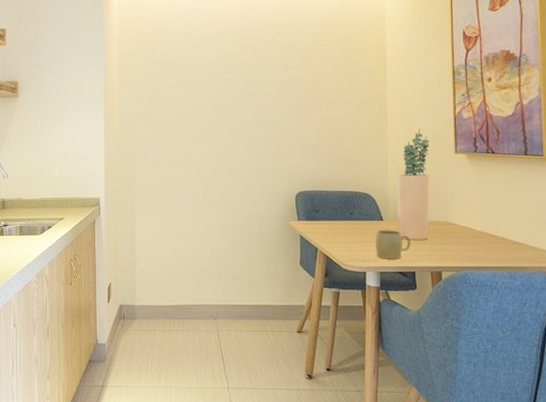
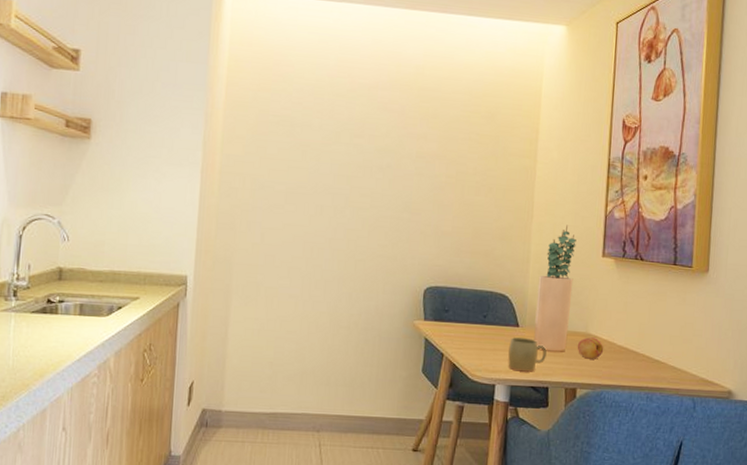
fruit: none [438,225,464,245] -> present [577,337,604,359]

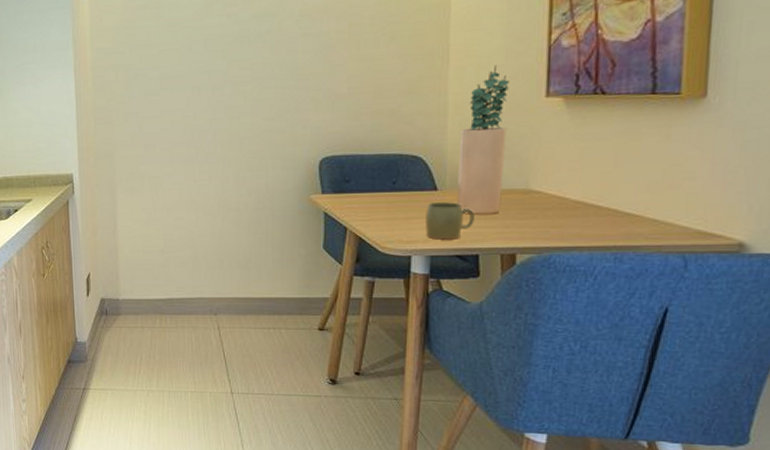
fruit: present [577,337,604,359] -> none [515,194,552,219]

